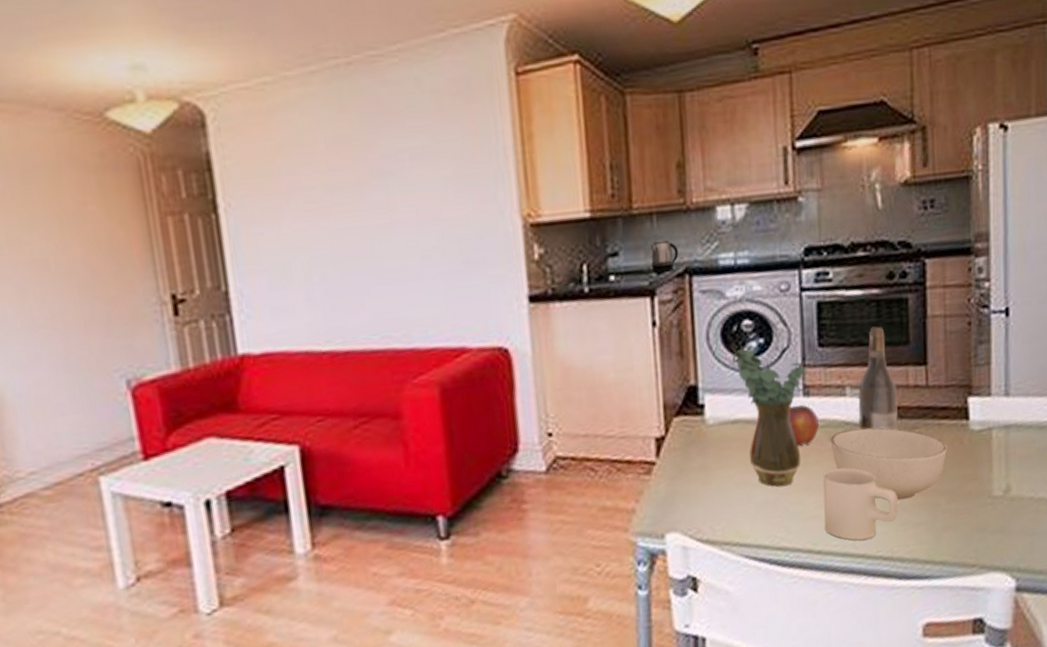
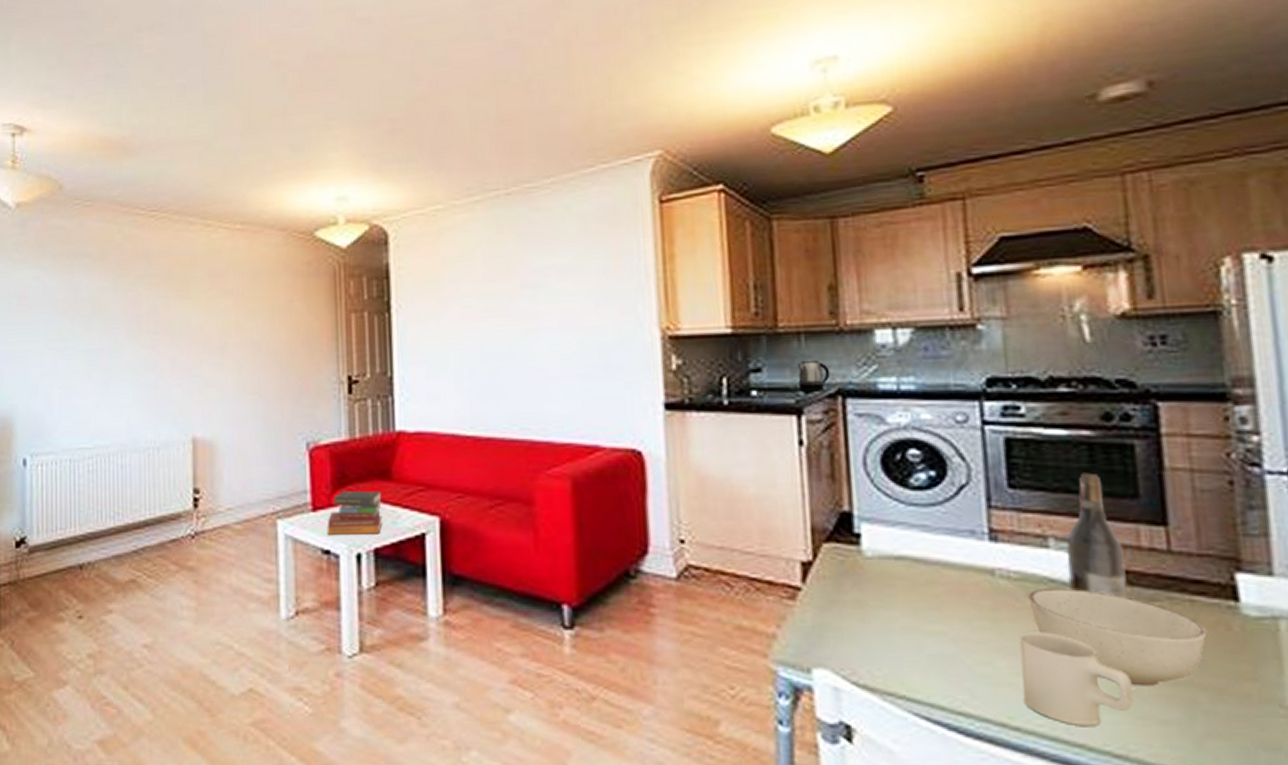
books: none [164,426,233,484] -> present [327,491,383,534]
vase: present [730,345,805,487] -> none [893,475,991,641]
fruit: present [788,405,820,446] -> none [968,550,1013,597]

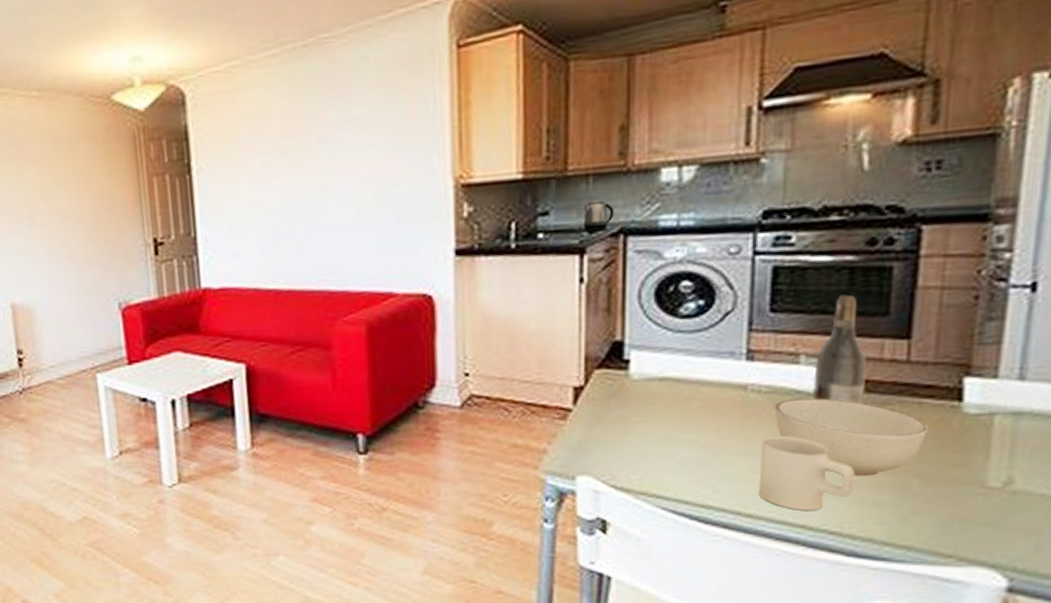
books: present [327,491,383,534] -> none [142,343,194,384]

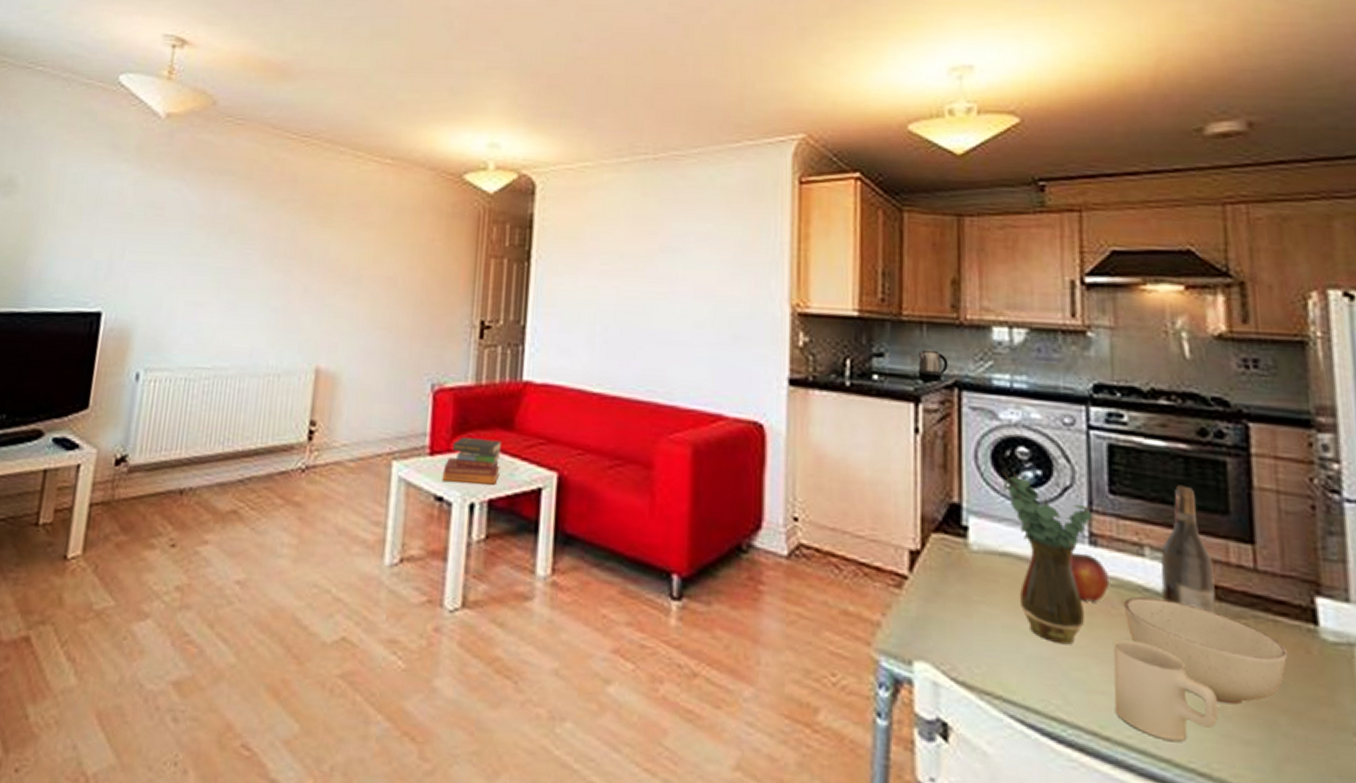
books: none [142,343,194,384] -> present [442,437,502,485]
vase: none [664,305,751,447] -> present [1002,471,1092,645]
fruit: none [725,368,764,409] -> present [1069,552,1110,601]

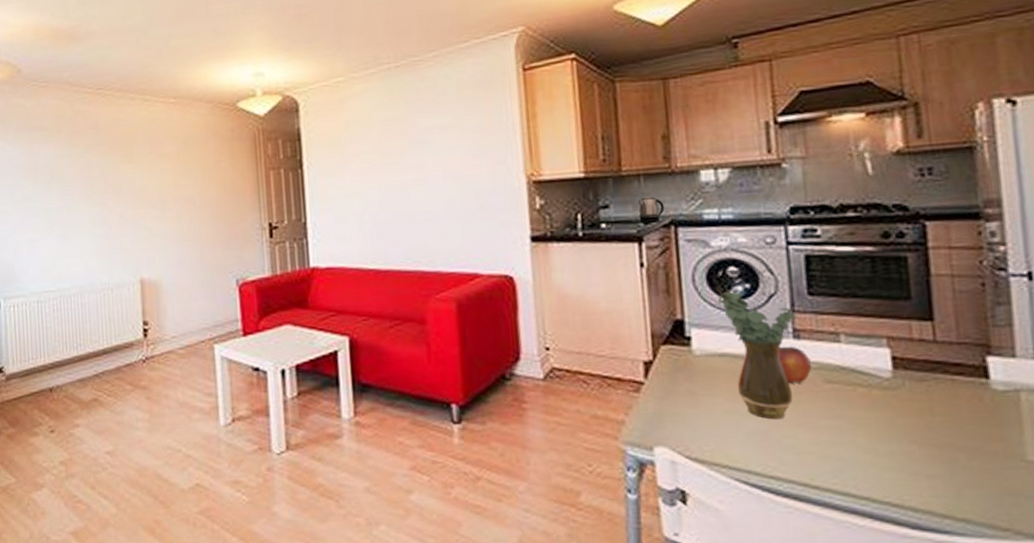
books: present [442,437,502,485] -> none [255,317,302,355]
cup: present [1113,639,1219,742] -> none [817,410,908,484]
bowl: present [1123,596,1289,704] -> none [824,373,965,449]
wine bottle: present [1160,485,1216,613] -> none [854,280,903,380]

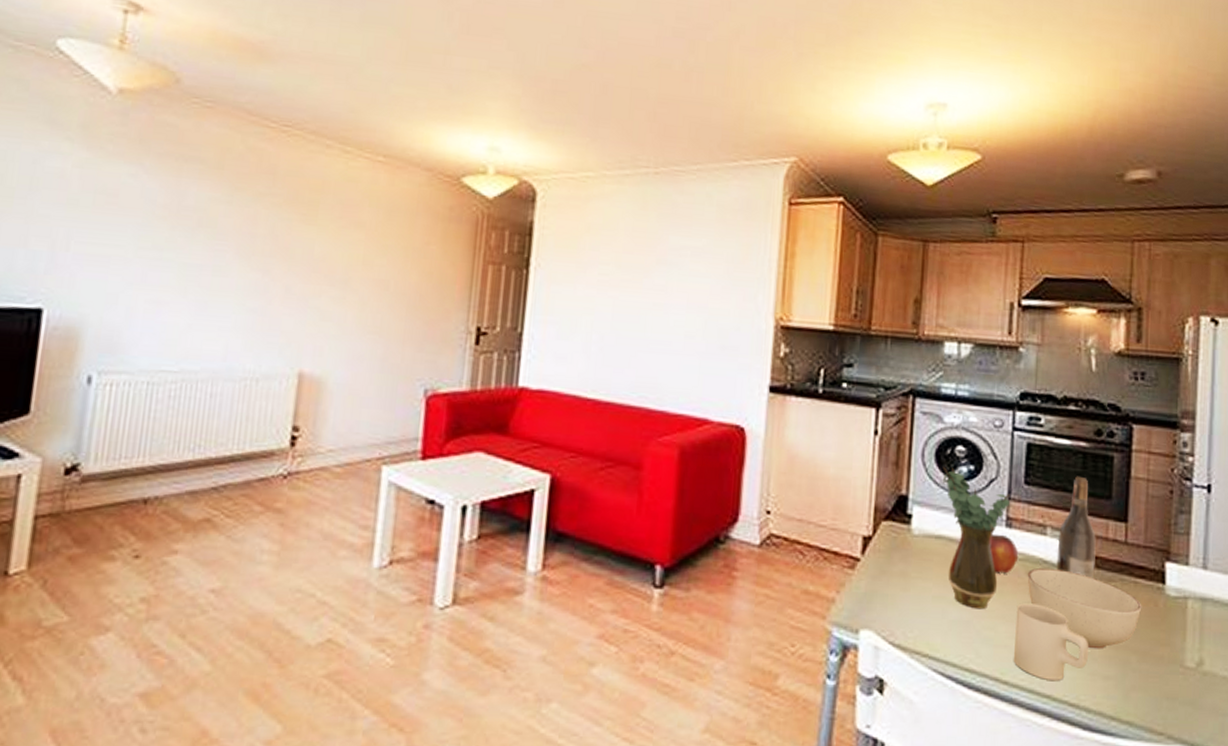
kettle: present [639,196,665,223] -> none [880,361,906,390]
cup: none [817,410,908,484] -> present [1013,603,1089,682]
bowl: none [824,373,965,449] -> present [1027,567,1142,649]
wine bottle: none [854,280,903,380] -> present [1056,476,1096,579]

